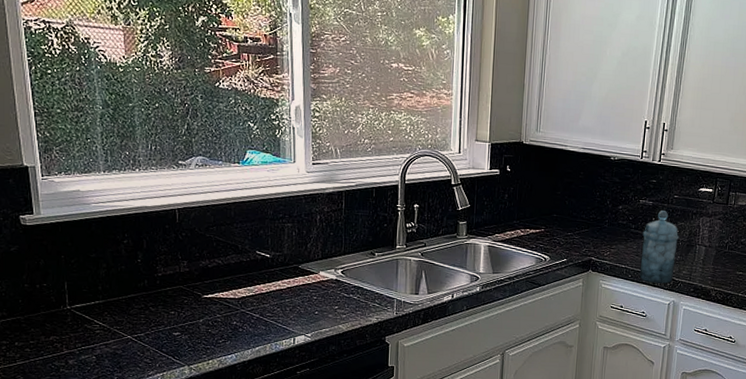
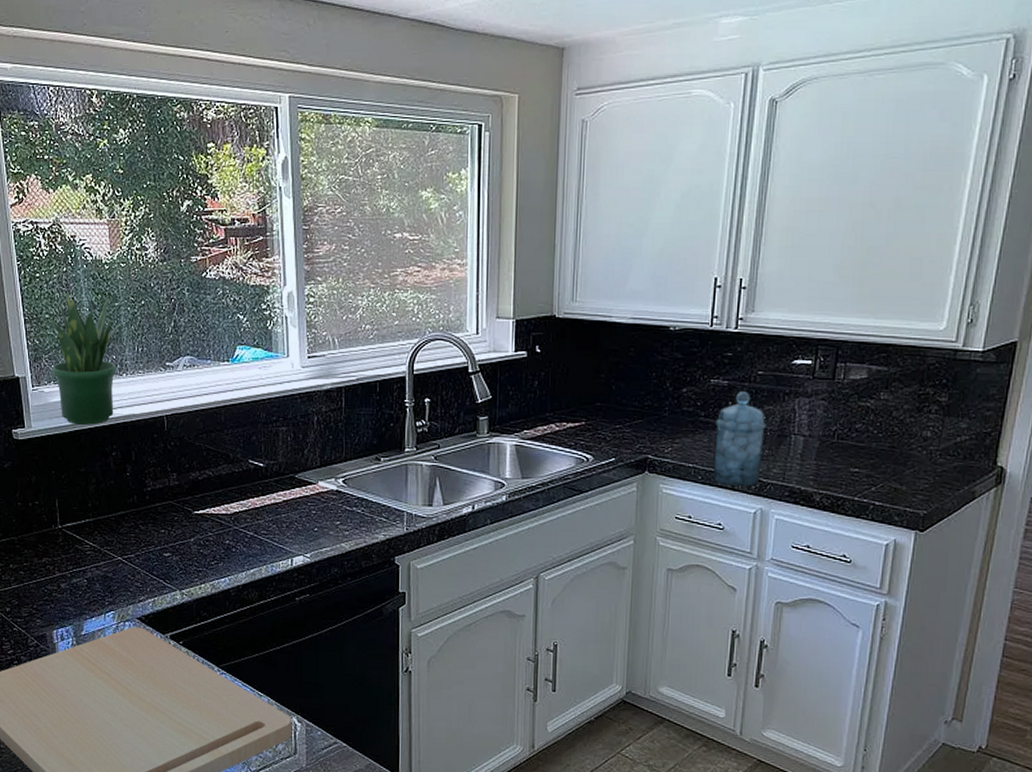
planter: none [61,90,137,215] -> present [49,292,123,425]

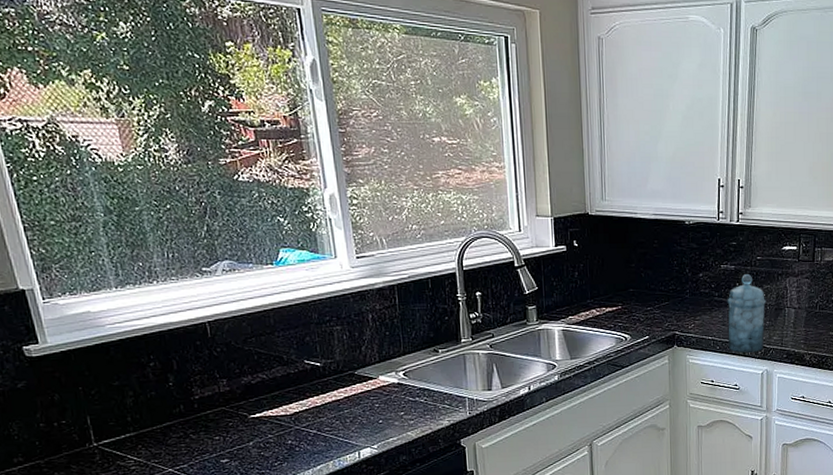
planter: present [49,292,123,425] -> none [55,197,147,337]

